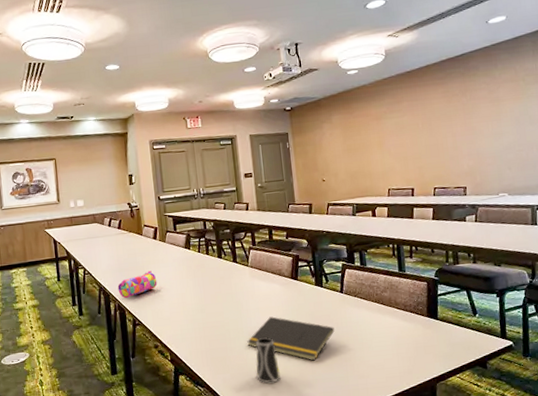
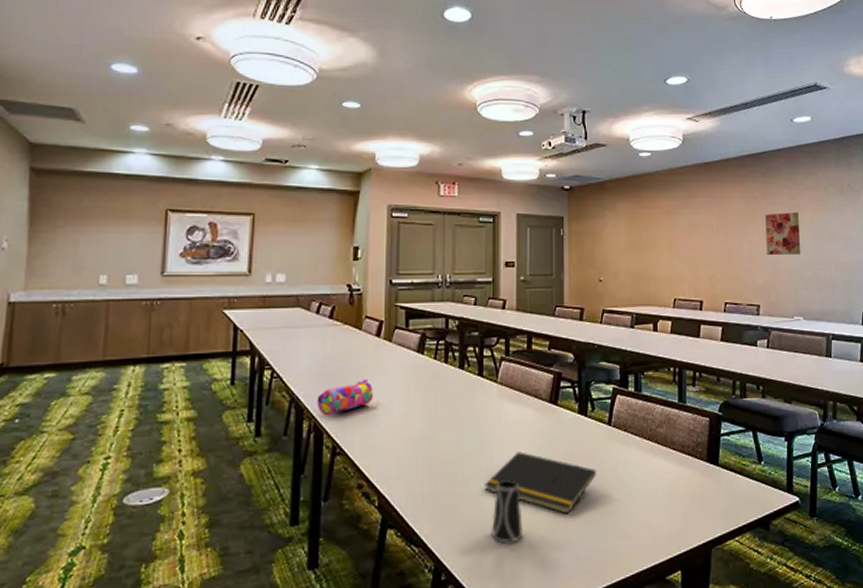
wall art: none [466,103,502,143] -> present [765,211,800,255]

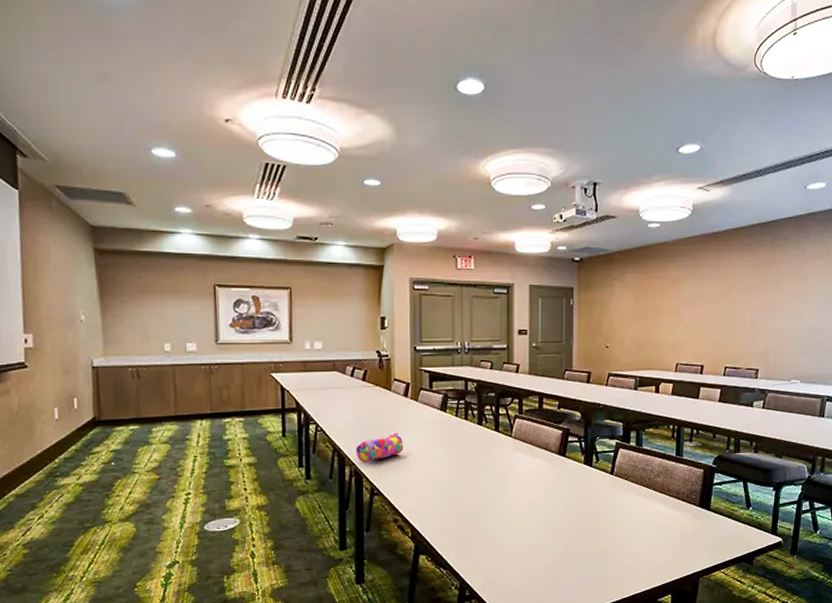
notepad: present [484,452,596,514] -> none [501,495,599,547]
cup: present [492,479,523,544] -> none [508,518,534,569]
wall art: present [765,211,800,255] -> none [769,280,804,322]

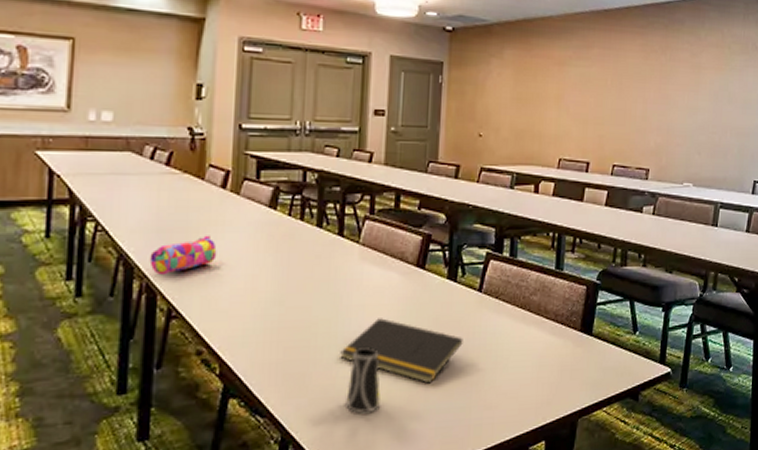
notepad: none [501,495,599,547] -> present [340,318,463,384]
cup: none [508,518,534,569] -> present [346,347,380,414]

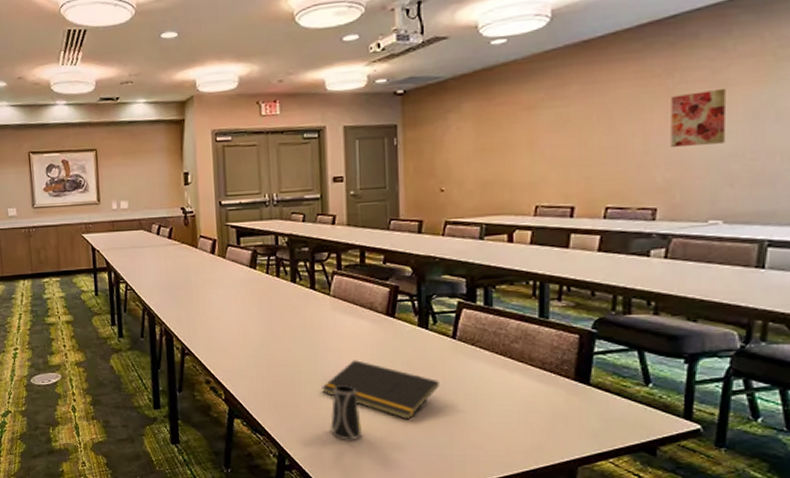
pencil case: present [149,235,217,276] -> none [165,291,213,323]
wall art: none [661,70,699,117] -> present [671,88,725,147]

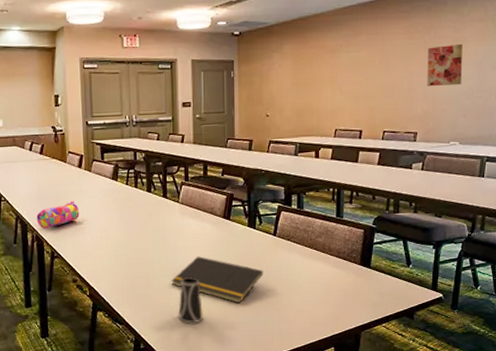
pencil case: none [165,291,213,323] -> present [36,201,80,229]

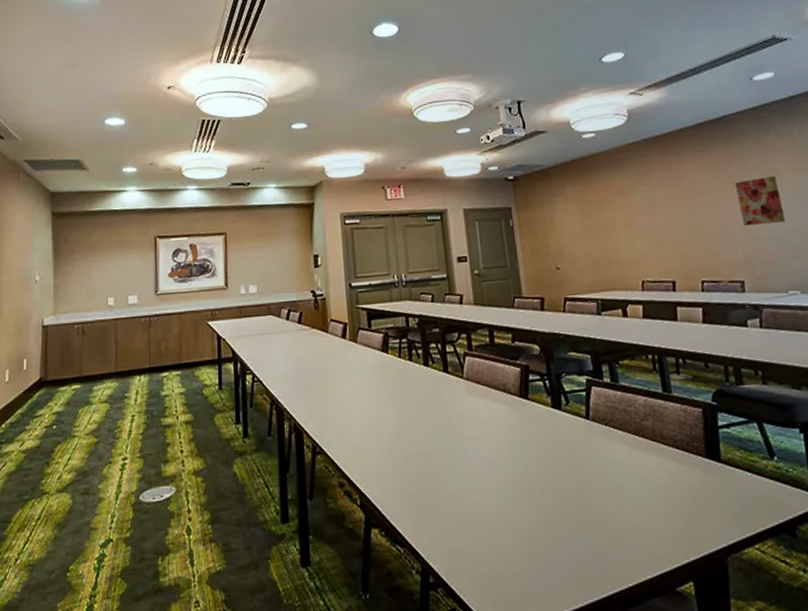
pencil case: present [36,201,80,229] -> none [294,379,345,417]
notepad: present [171,256,263,304] -> none [462,449,580,515]
cup: present [178,277,203,324] -> none [473,478,509,546]

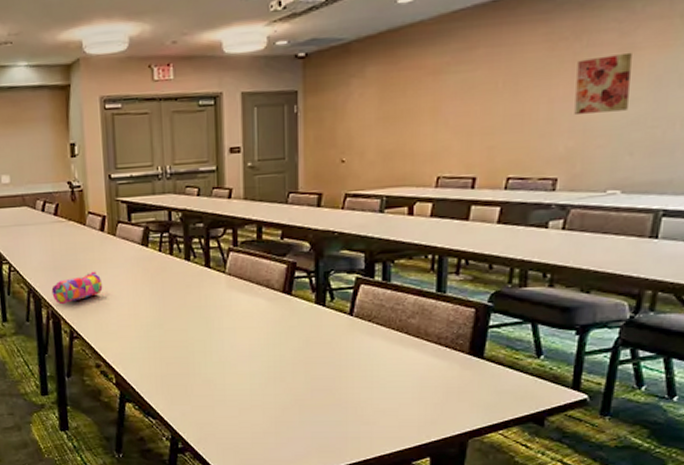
pencil case: none [294,379,345,417] -> present [51,271,103,305]

